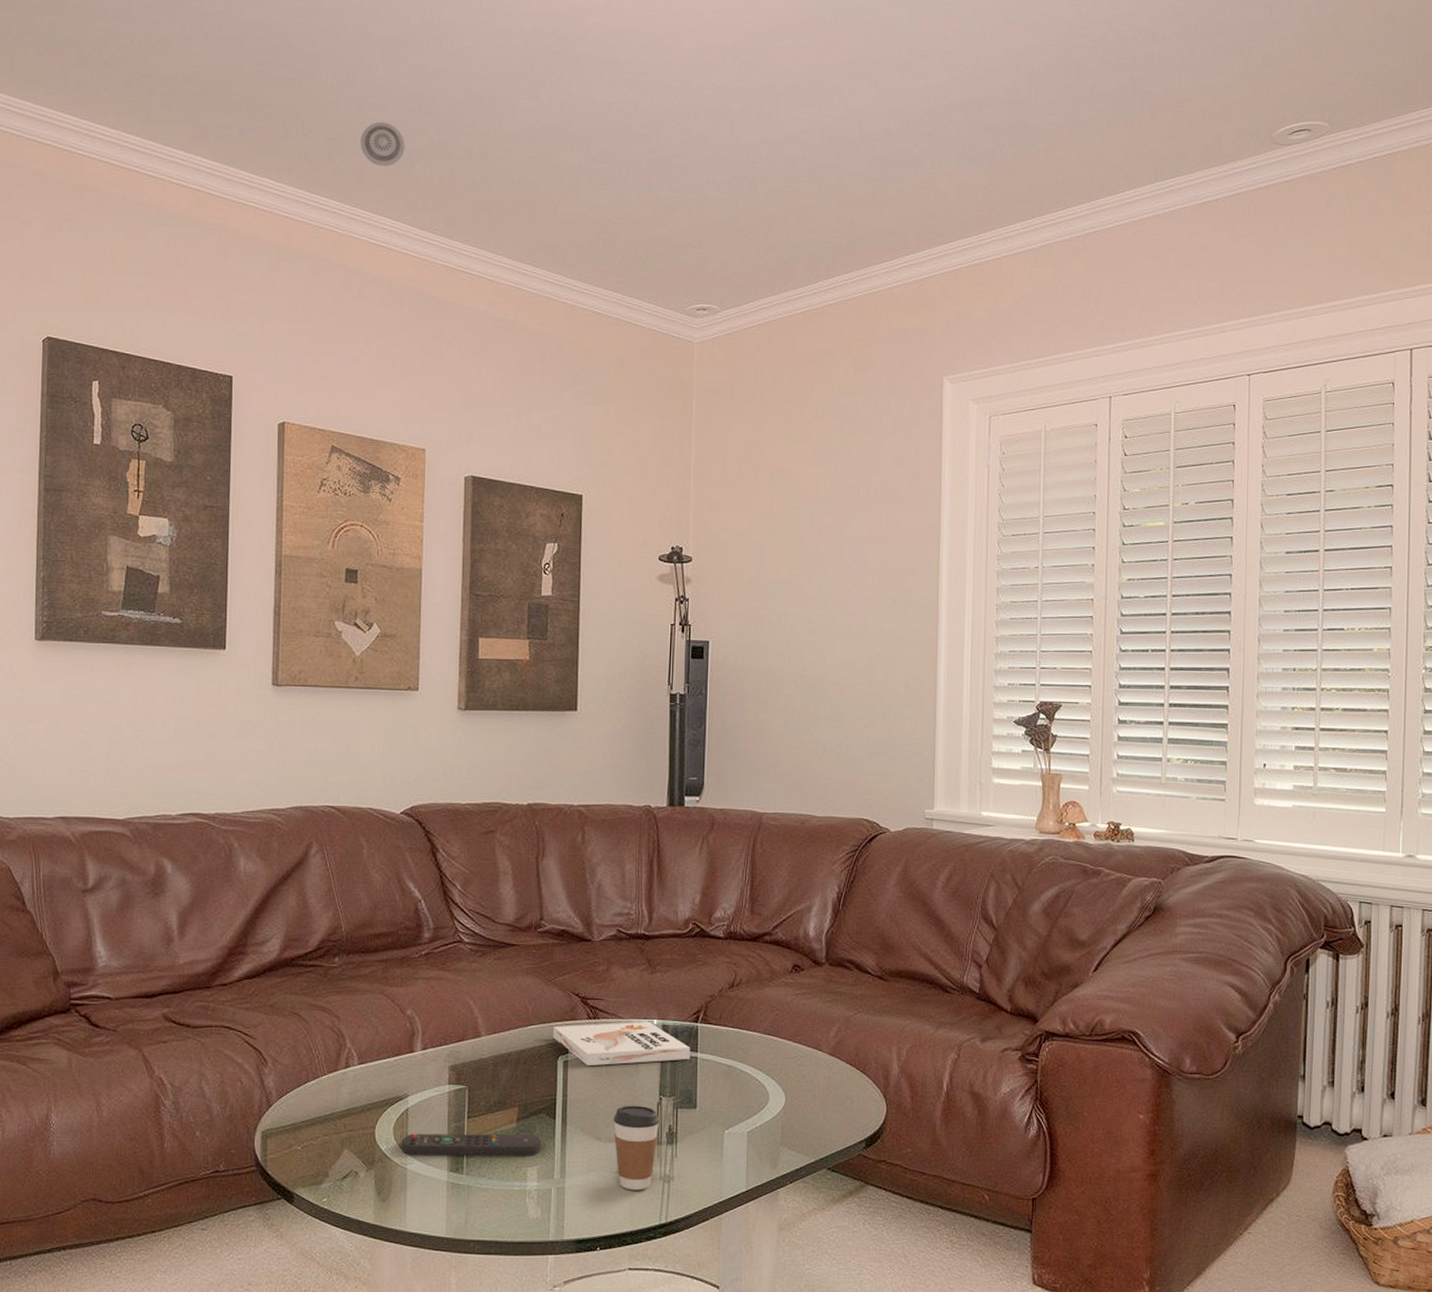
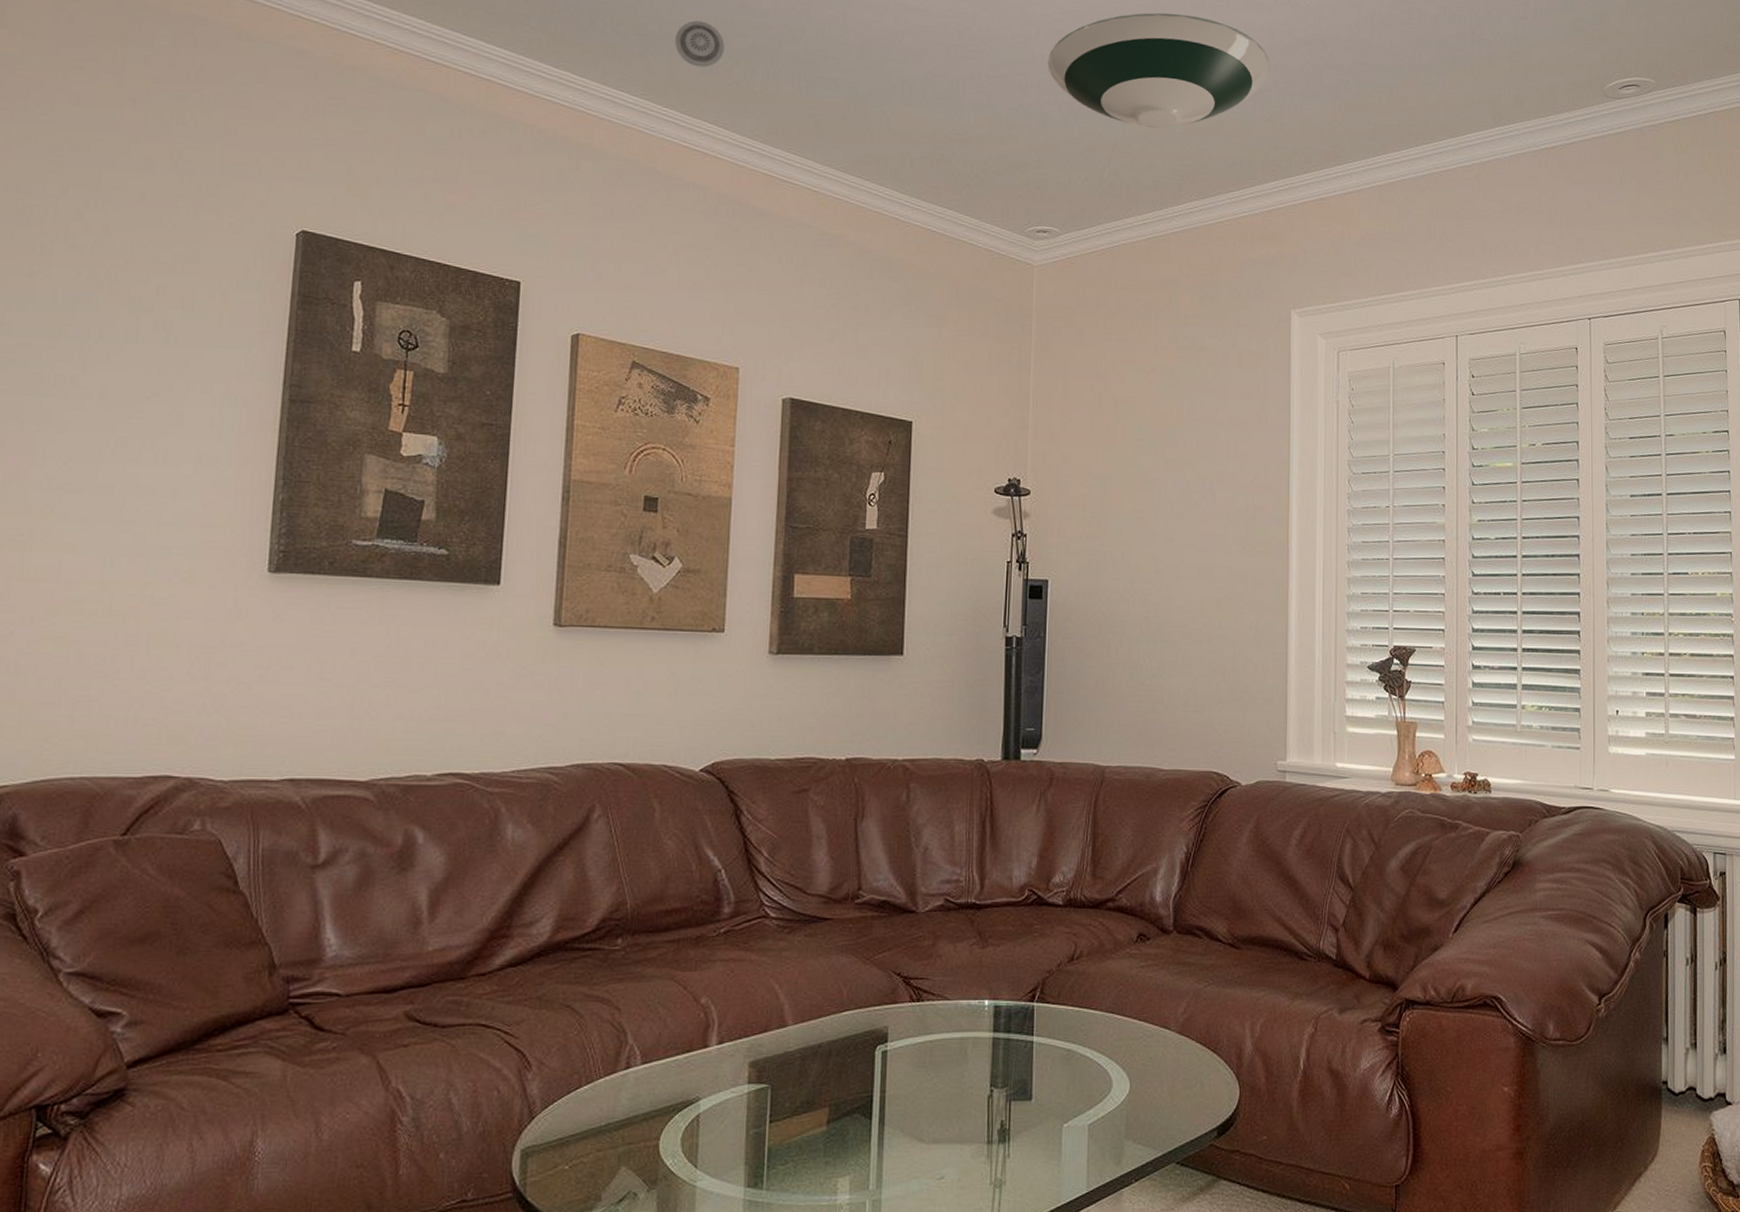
remote control: present [401,1133,541,1157] -> none [689,1138,854,1170]
book: present [552,1021,691,1066] -> none [870,1002,1026,1057]
coffee cup: present [613,1105,660,1191] -> none [938,1099,991,1199]
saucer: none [706,85,925,203] -> present [1047,12,1270,129]

